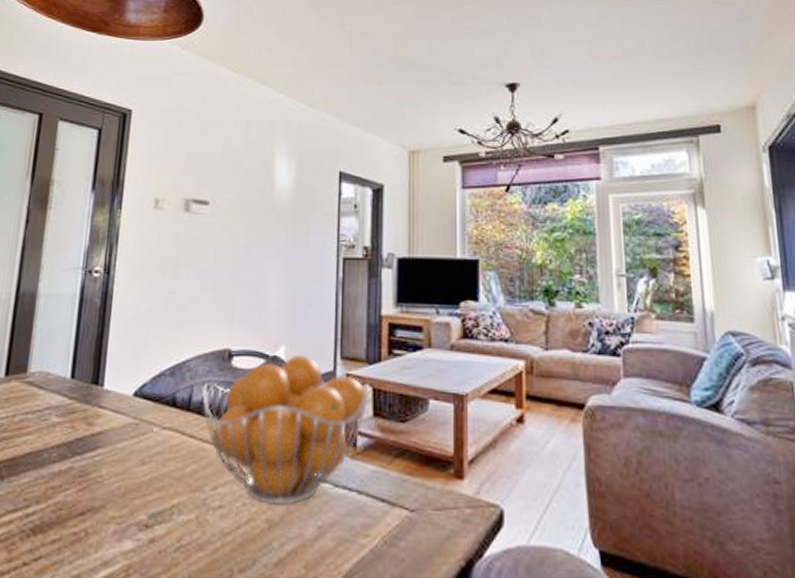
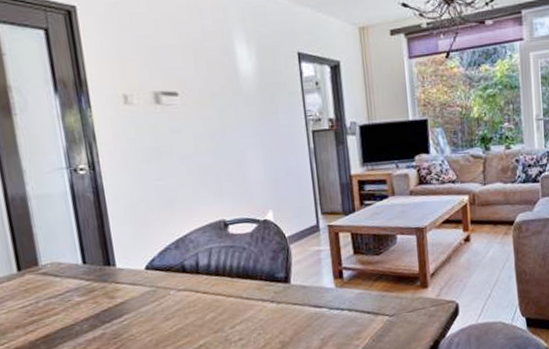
fruit basket: present [201,354,370,505] -> none [205,215,349,331]

